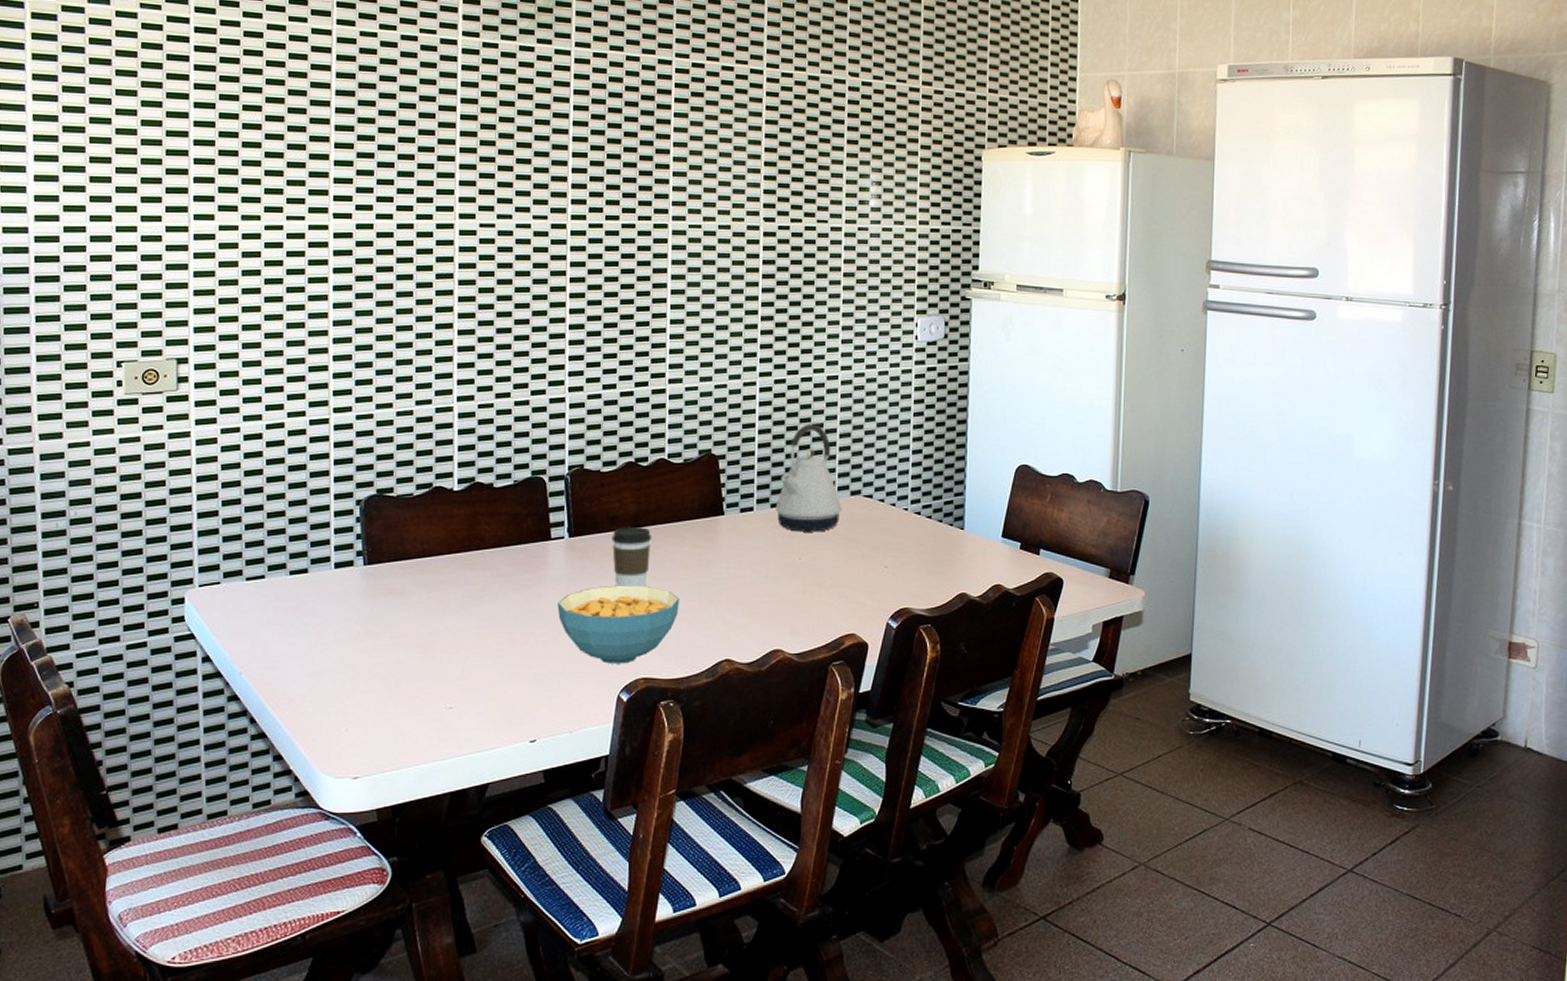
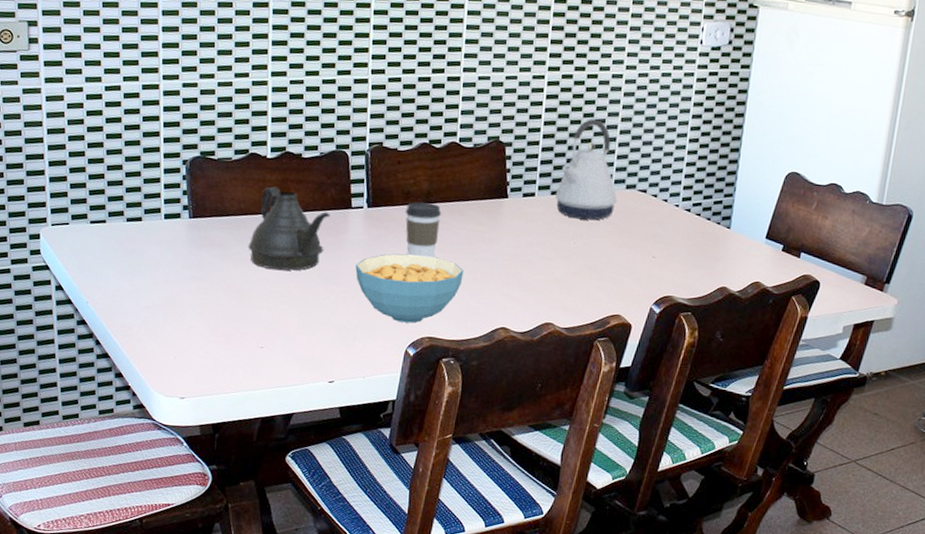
teapot: none [433,522,527,617] -> present [248,186,330,271]

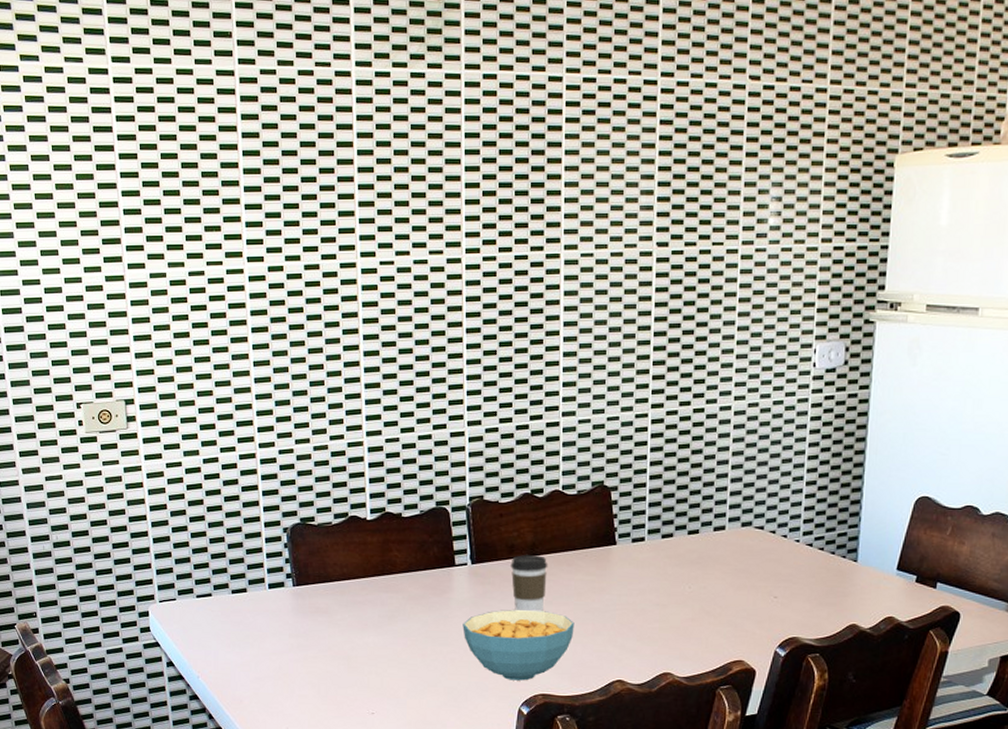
teapot: present [248,186,330,271] -> none [353,549,434,634]
kettle: present [555,119,618,220] -> none [666,456,733,562]

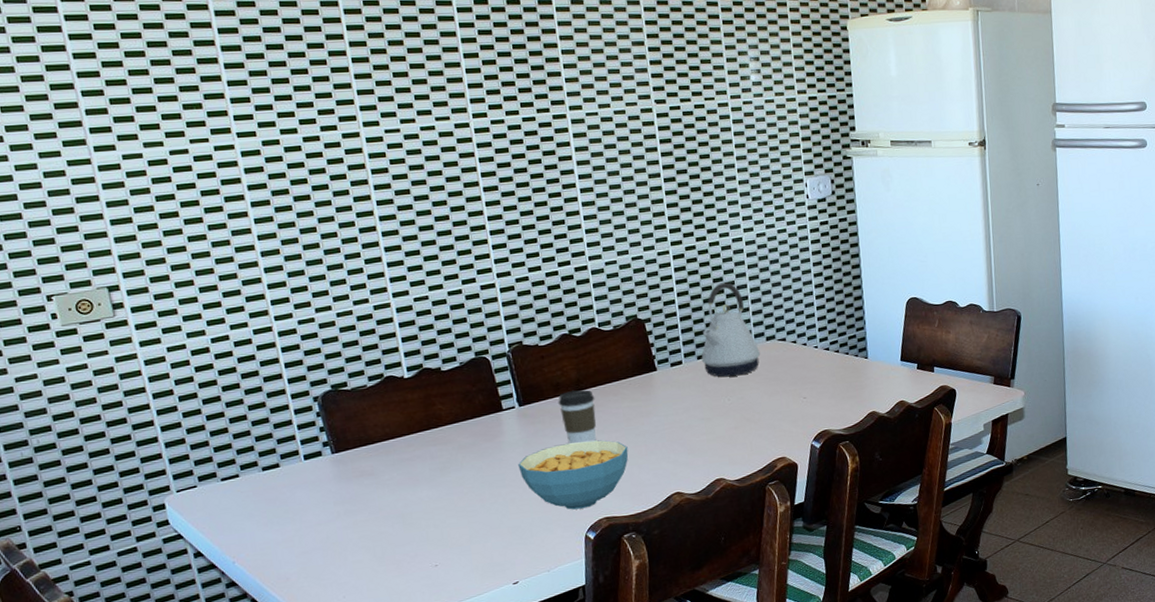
kettle: none [666,456,733,562] -> present [701,282,761,377]

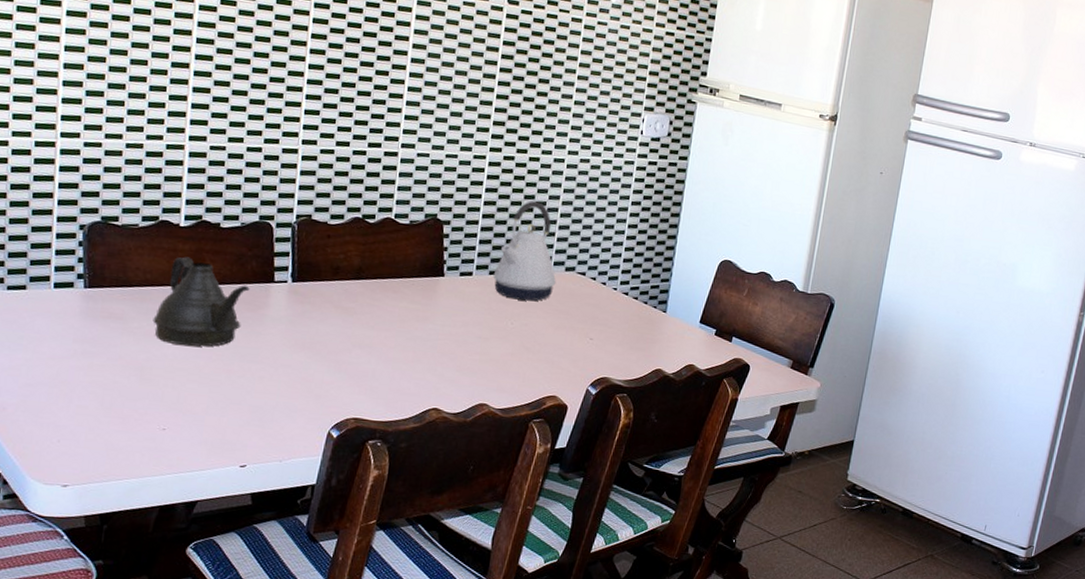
teapot: none [401,405,483,487] -> present [152,257,250,347]
cereal bowl: present [518,440,629,510] -> none [275,331,395,404]
coffee cup: present [558,389,596,445] -> none [333,277,374,336]

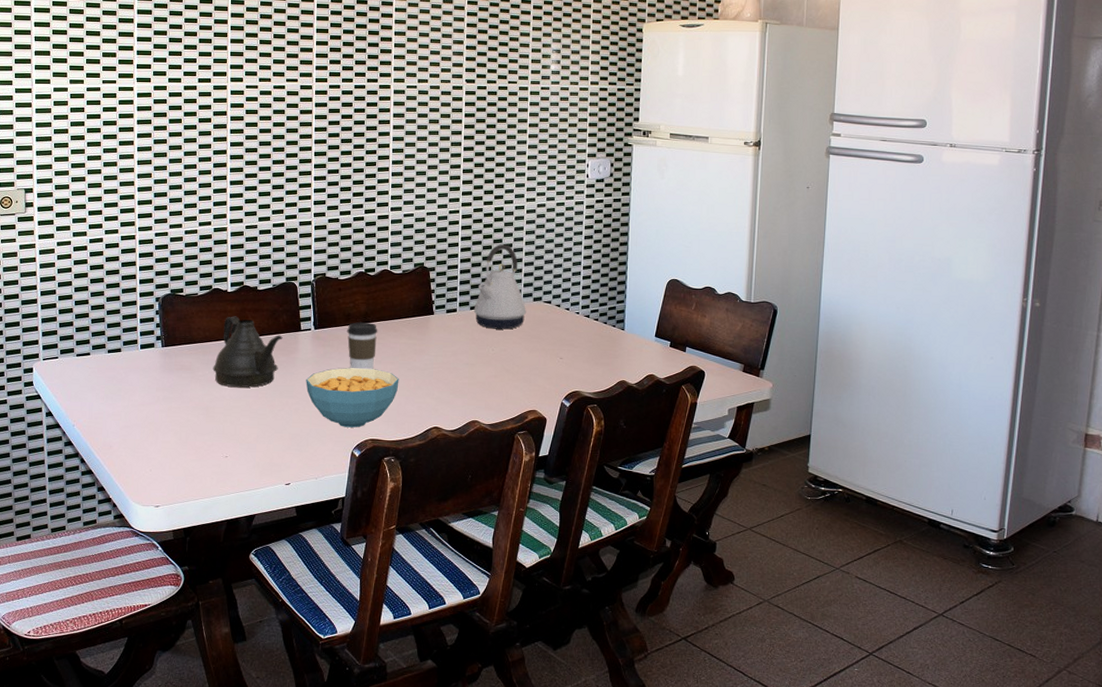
cereal bowl: none [275,331,395,404] -> present [306,367,399,428]
coffee cup: none [333,277,374,336] -> present [347,322,378,370]

